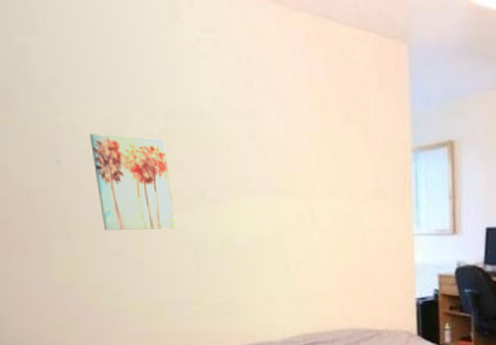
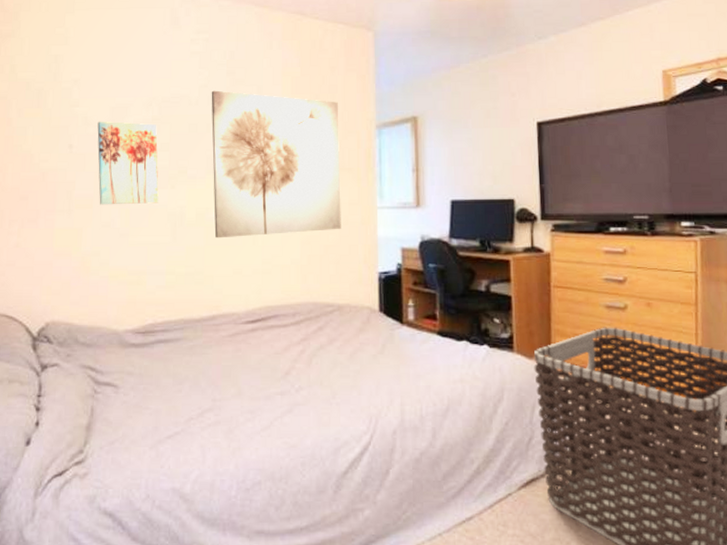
wall art: none [227,102,378,267] -> present [211,90,341,239]

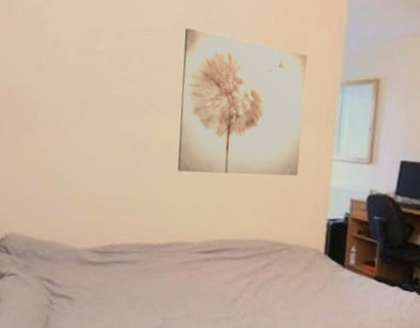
wall art: present [97,122,159,205] -> none [65,44,129,132]

